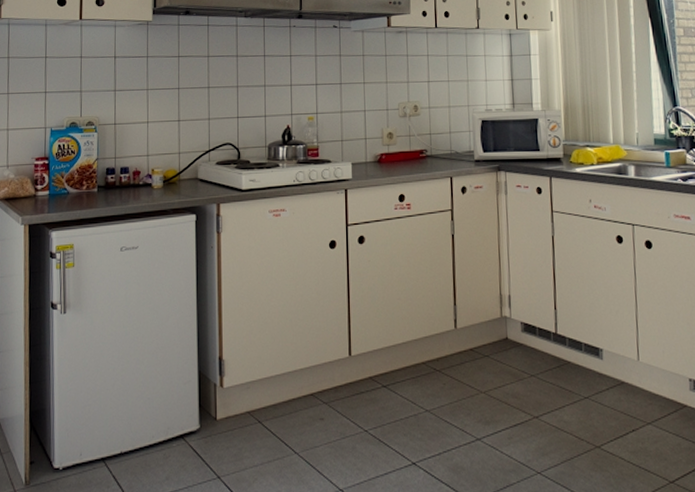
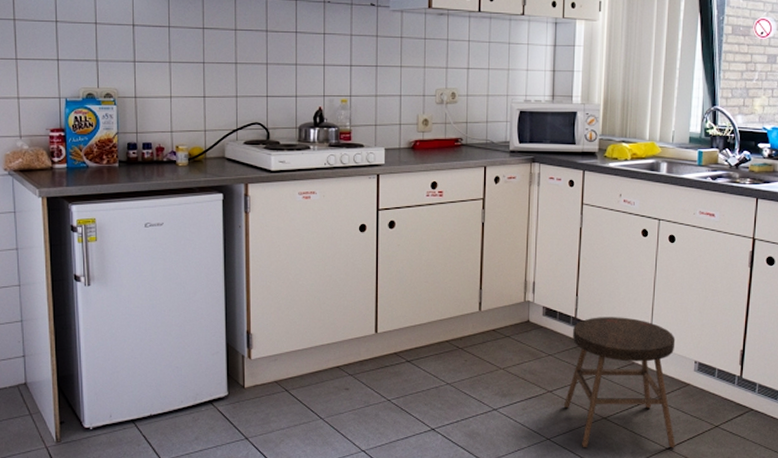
stool: none [552,331,680,483] -> present [563,317,676,448]

